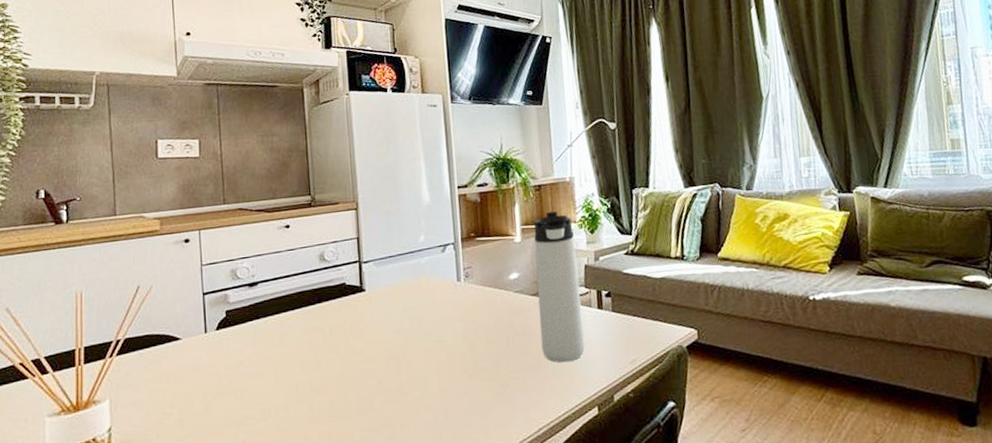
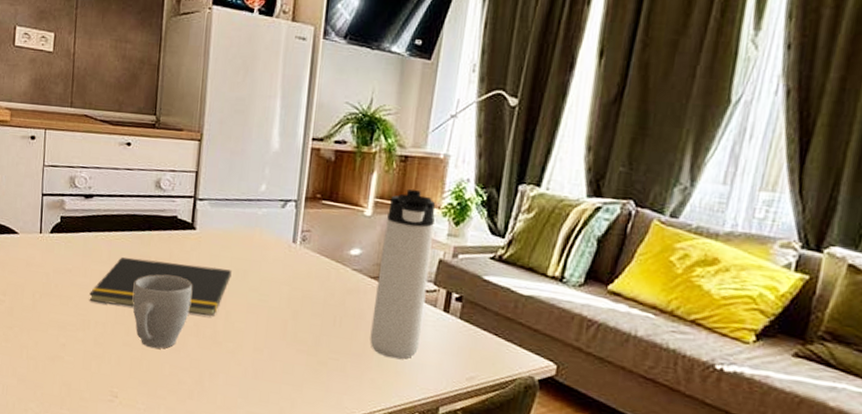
notepad: none [266,321,407,389] -> present [89,257,232,316]
mug: none [311,340,371,418] -> present [133,275,192,349]

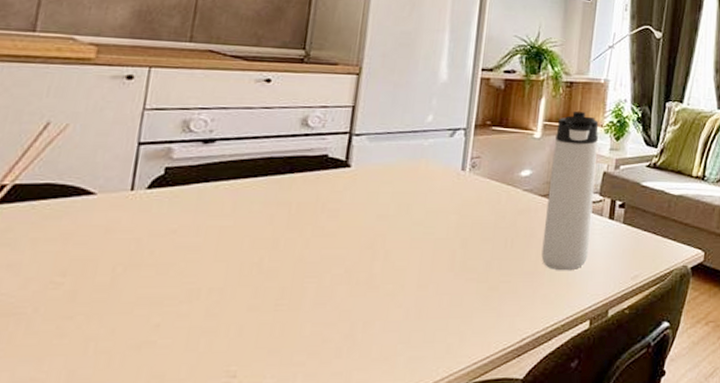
notepad: present [89,257,232,316] -> none [201,205,393,266]
mug: present [133,275,192,349] -> none [264,221,344,308]

